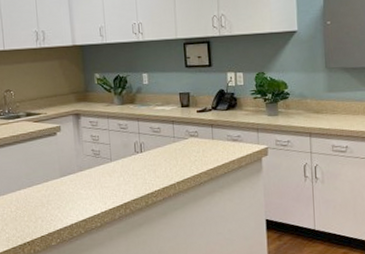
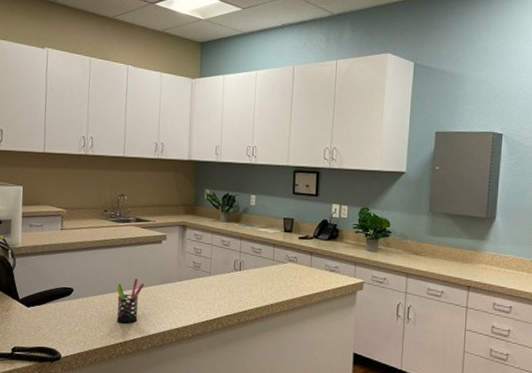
pen holder: none [15,175,45,222] -> present [116,278,145,324]

